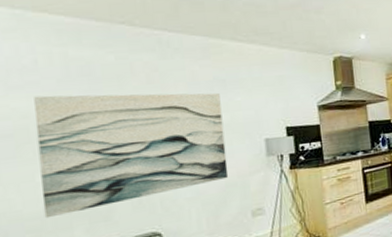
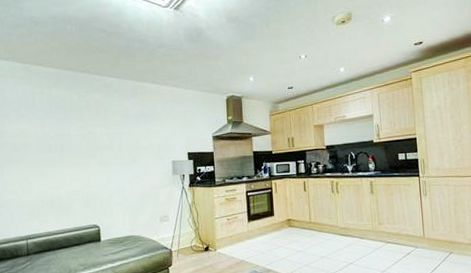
wall art: present [34,92,229,219] -> none [31,122,145,206]

